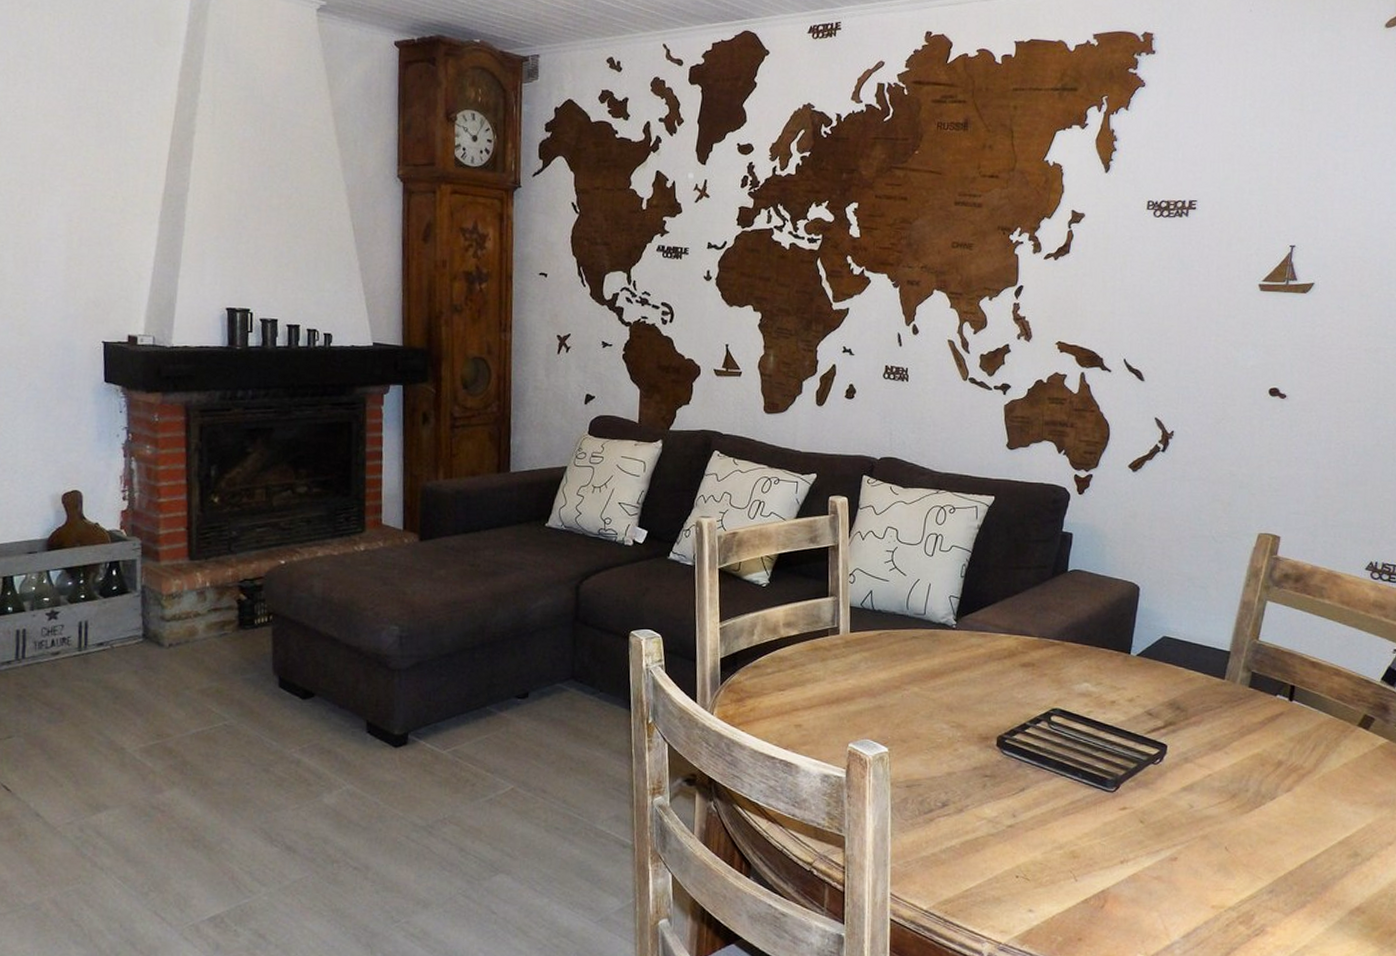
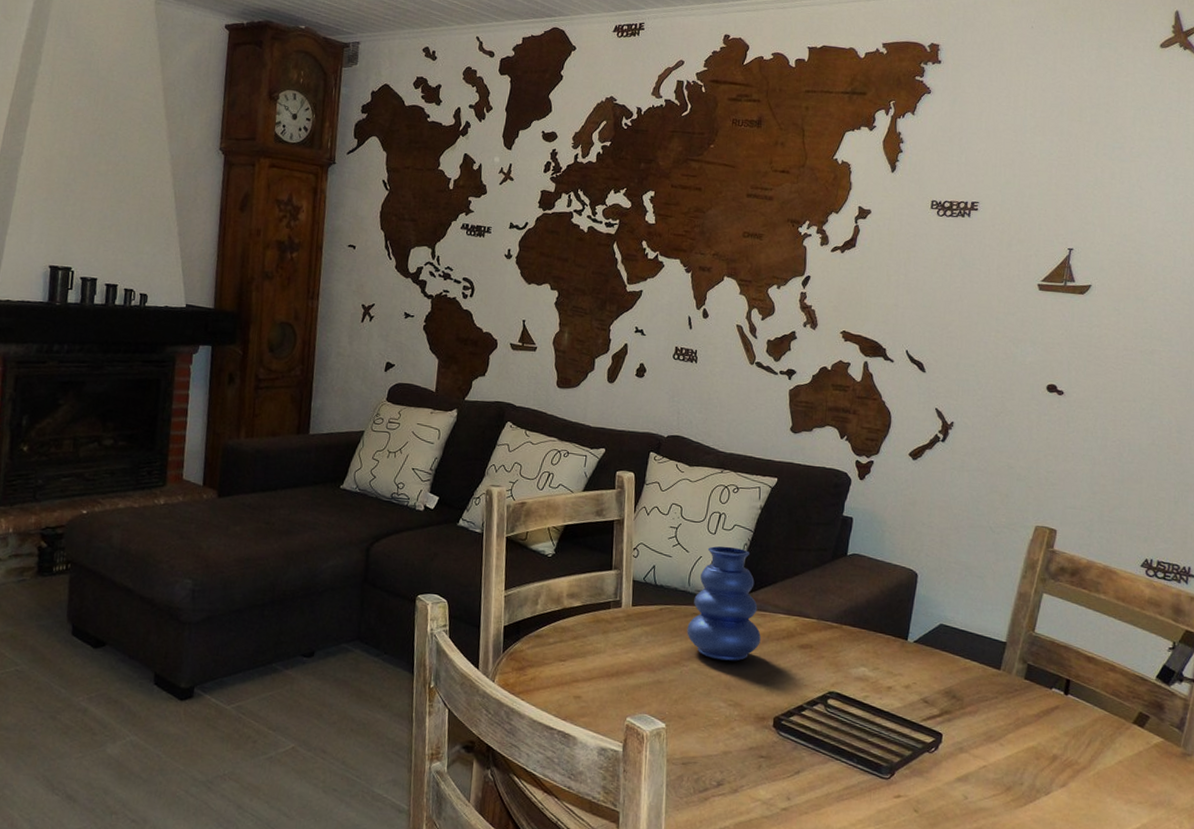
vase: none [907,567,982,683] -> present [687,546,761,661]

